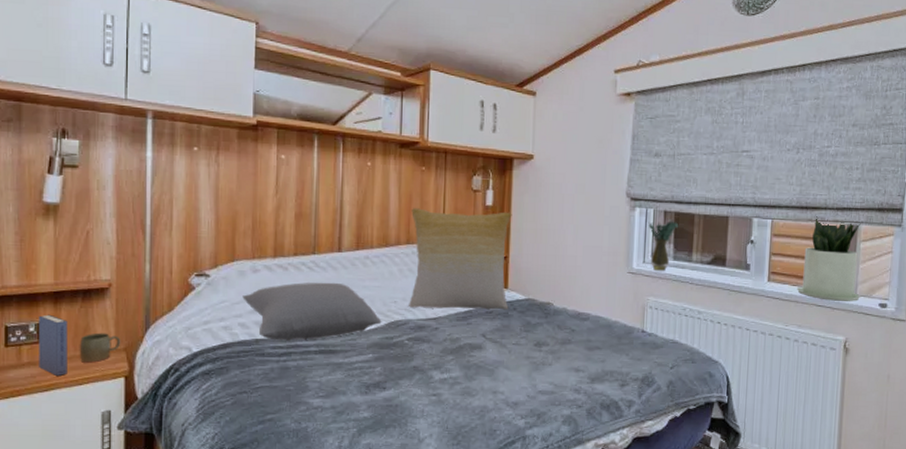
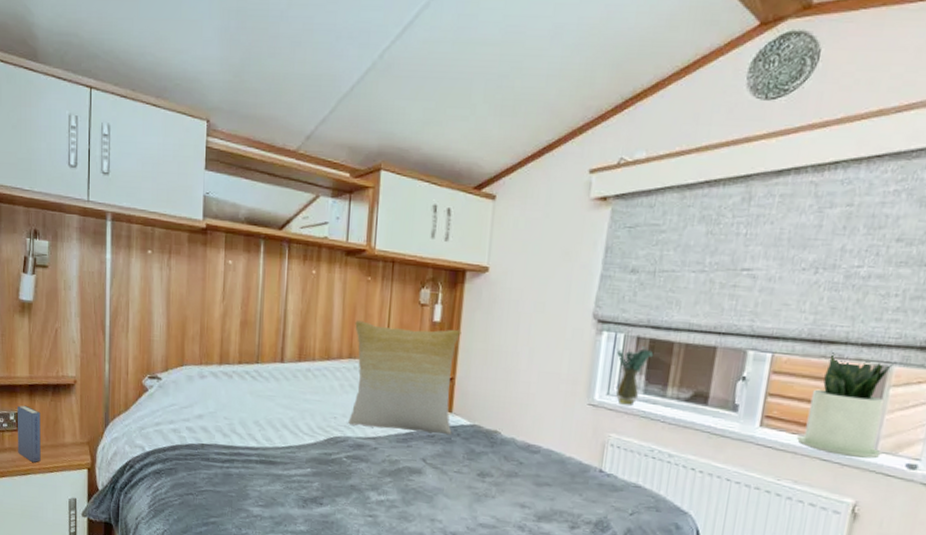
mug: present [79,333,121,363] -> none [50,425,85,453]
pillow: present [242,282,382,341] -> none [190,391,321,449]

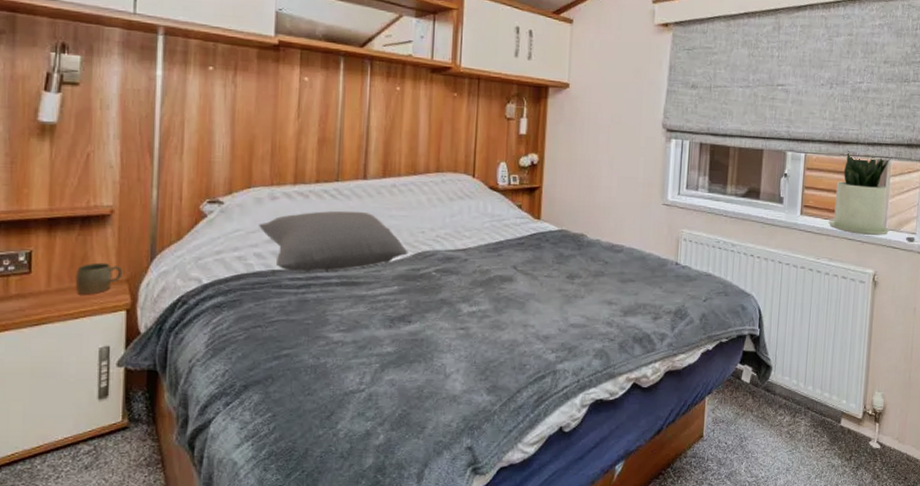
book: present [17,405,41,463] -> none [29,242,63,310]
mug: none [50,425,85,453] -> present [75,262,123,295]
pillow: none [190,391,321,449] -> present [259,210,408,272]
pillow: present [348,321,462,436] -> none [437,135,547,242]
vase: present [615,347,654,407] -> none [683,151,714,204]

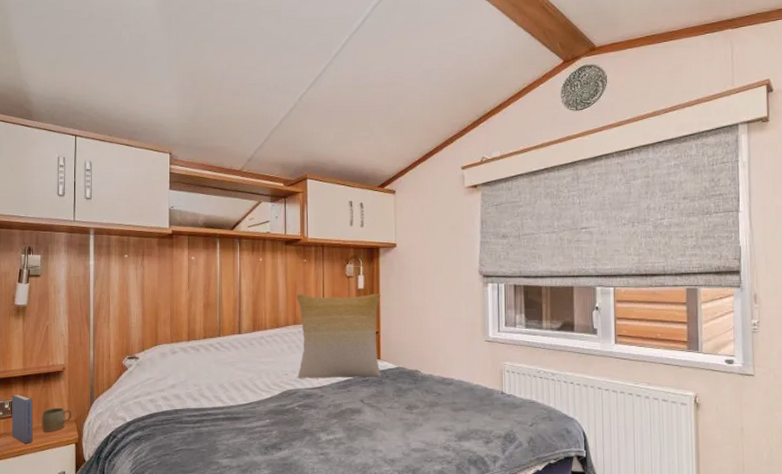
book: none [29,242,63,310] -> present [12,394,33,444]
pillow: present [259,210,408,272] -> none [164,359,276,410]
pillow: none [437,135,547,242] -> present [297,293,382,379]
planter: present [828,151,891,236] -> none [643,282,707,360]

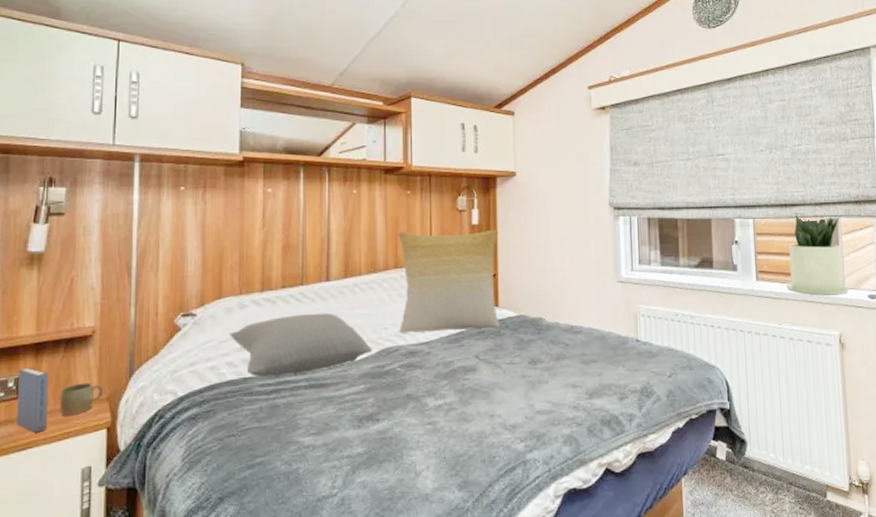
pillow: none [164,359,276,410] -> present [230,312,373,378]
planter: none [643,282,707,360] -> present [785,213,850,297]

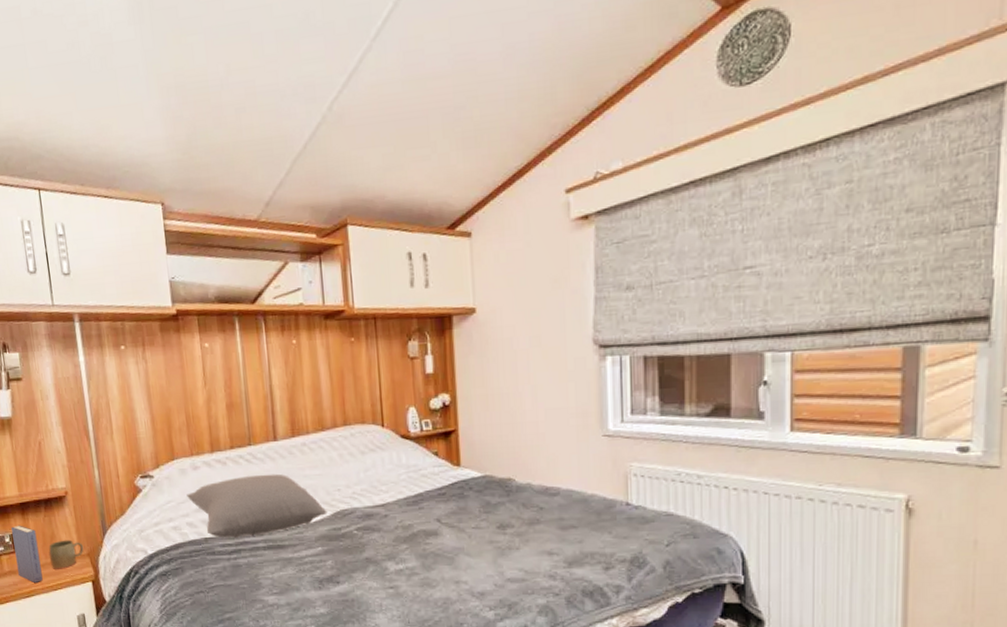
pillow: present [398,229,501,333] -> none [345,378,464,495]
planter: present [785,213,850,297] -> none [832,340,929,450]

